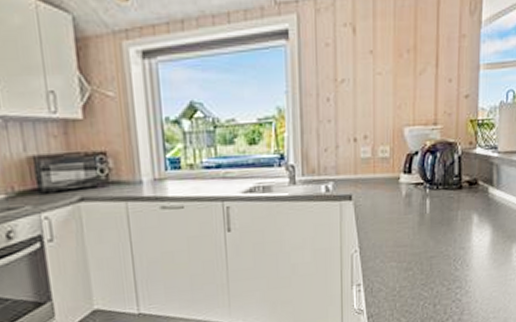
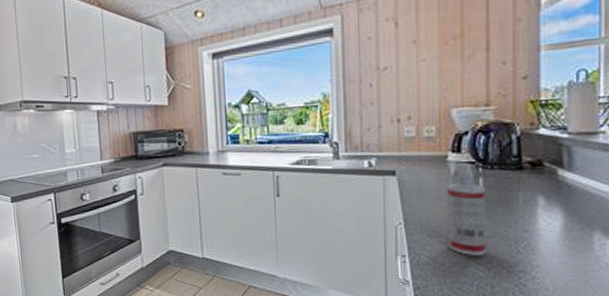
spray bottle: none [398,183,431,278] -> present [446,162,485,255]

